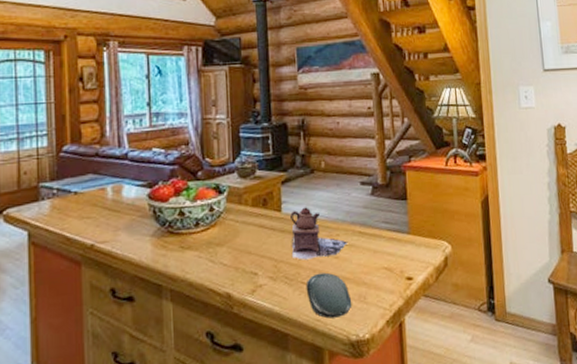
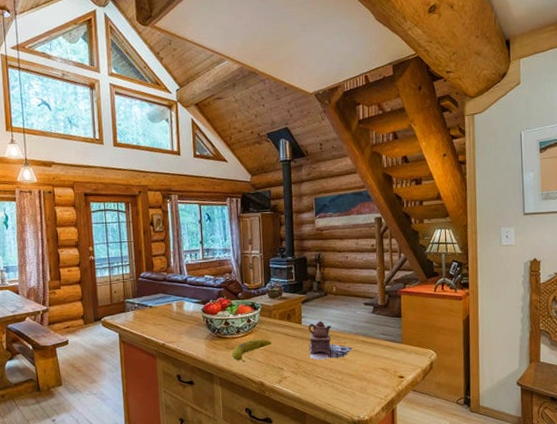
fruit: none [188,233,242,267] -> present [232,339,272,362]
oval tray: present [306,272,352,319] -> none [320,370,355,403]

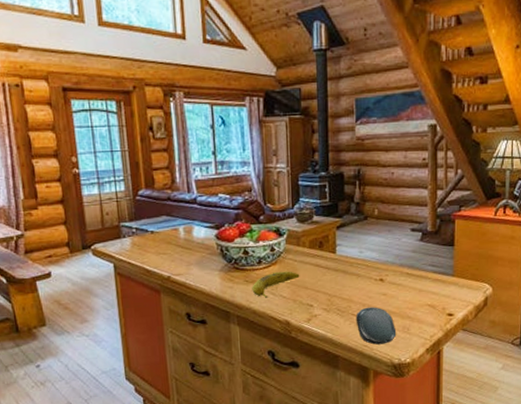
teapot: present [308,321,353,360] -> none [343,250,396,296]
oval tray: none [320,370,355,403] -> present [355,307,397,345]

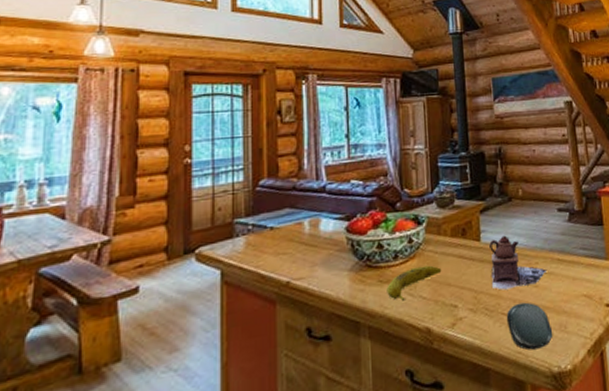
teapot: none [343,250,396,296] -> present [489,235,548,290]

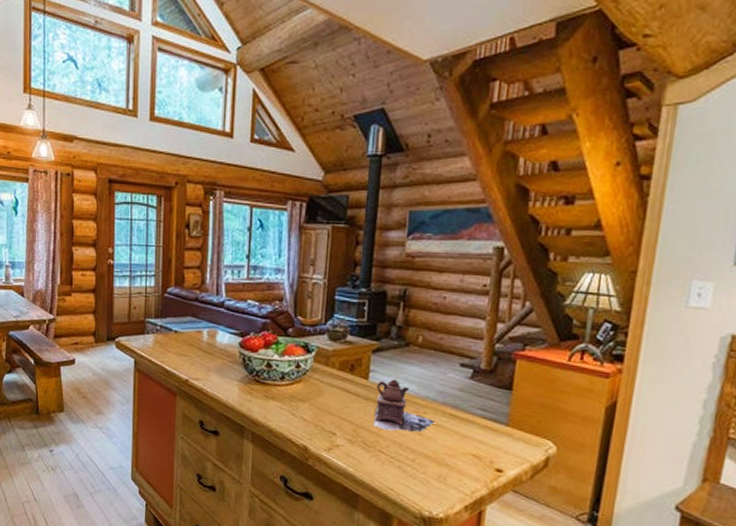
fruit: present [386,265,442,301] -> none [271,390,325,418]
oval tray: present [506,302,553,350] -> none [383,445,430,492]

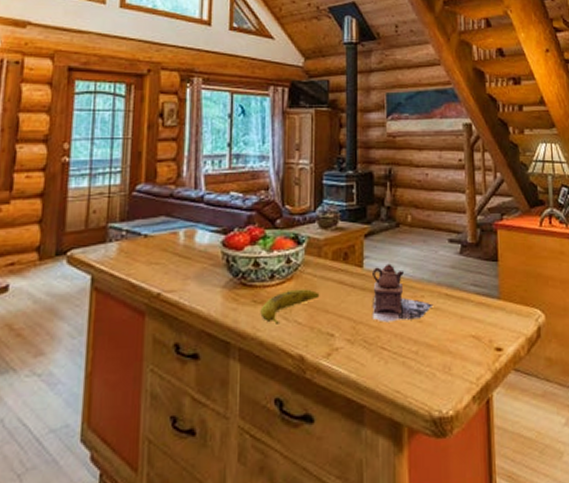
fruit: none [271,390,325,418] -> present [260,289,320,324]

